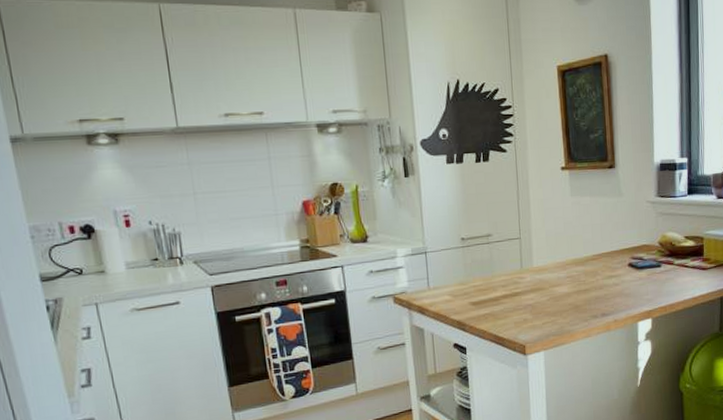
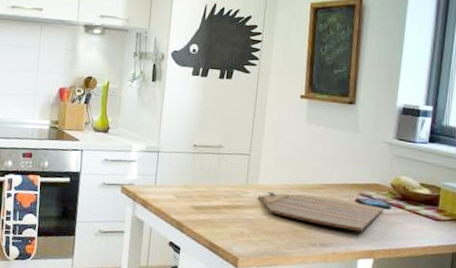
cutting board: none [534,266,655,296] -> present [257,191,384,232]

